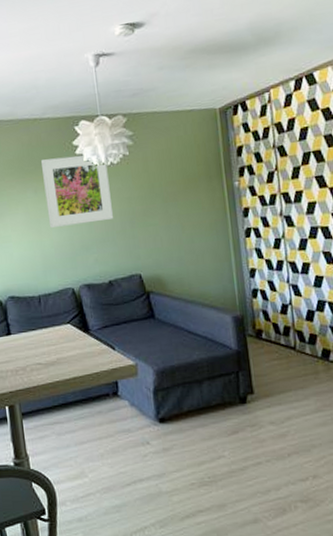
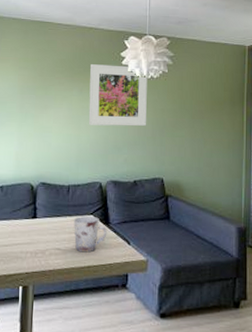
cup: none [51,324,89,364] -> present [74,215,107,253]

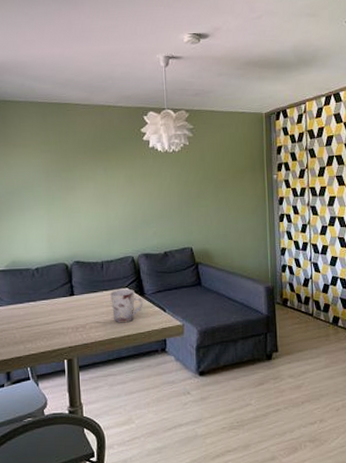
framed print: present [88,64,148,126] -> none [111,141,172,202]

